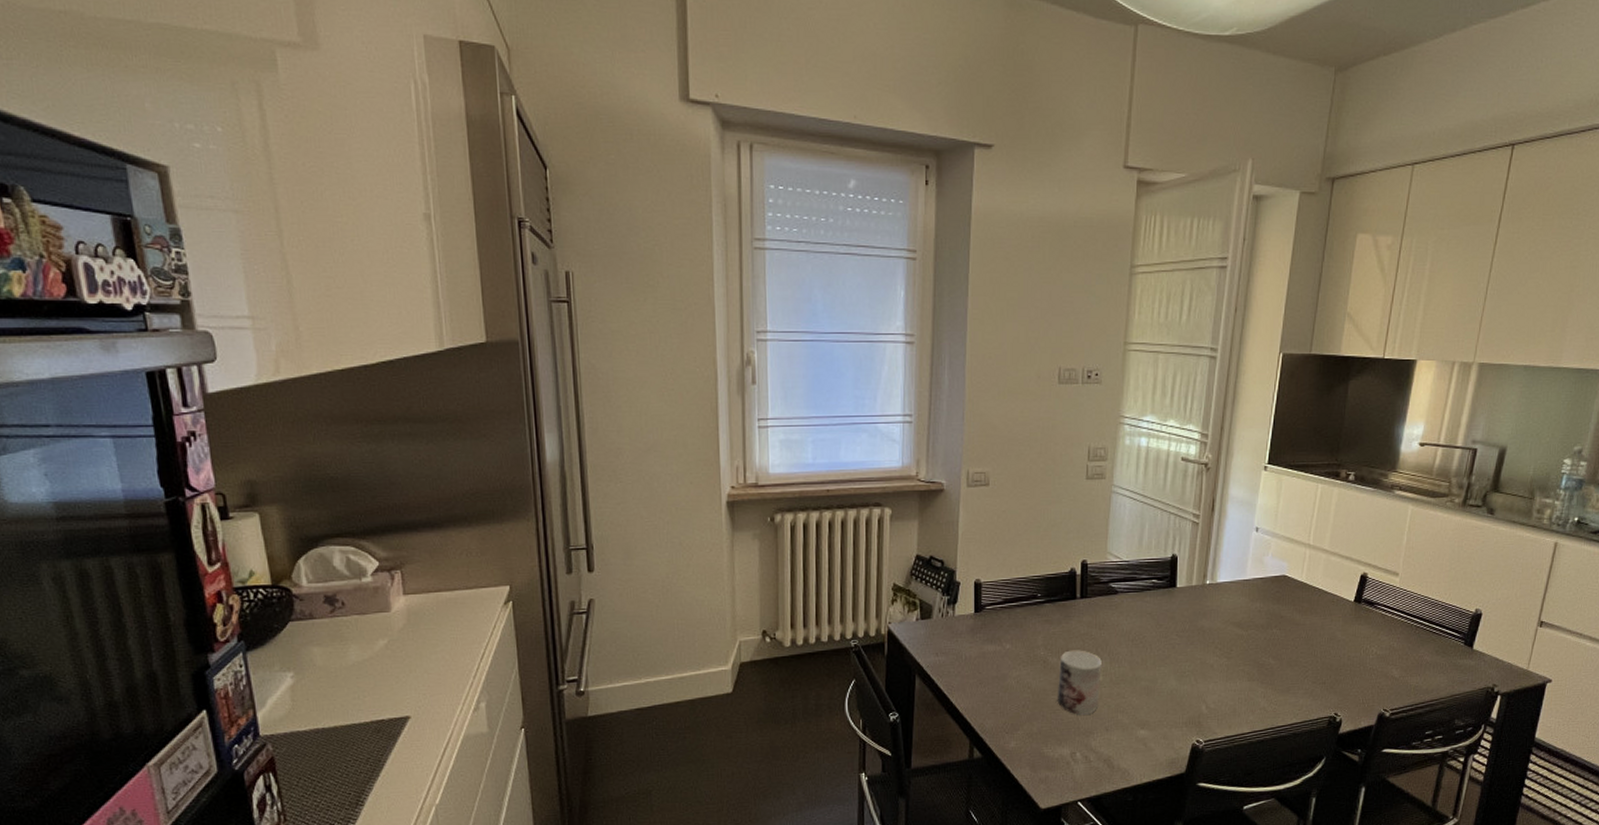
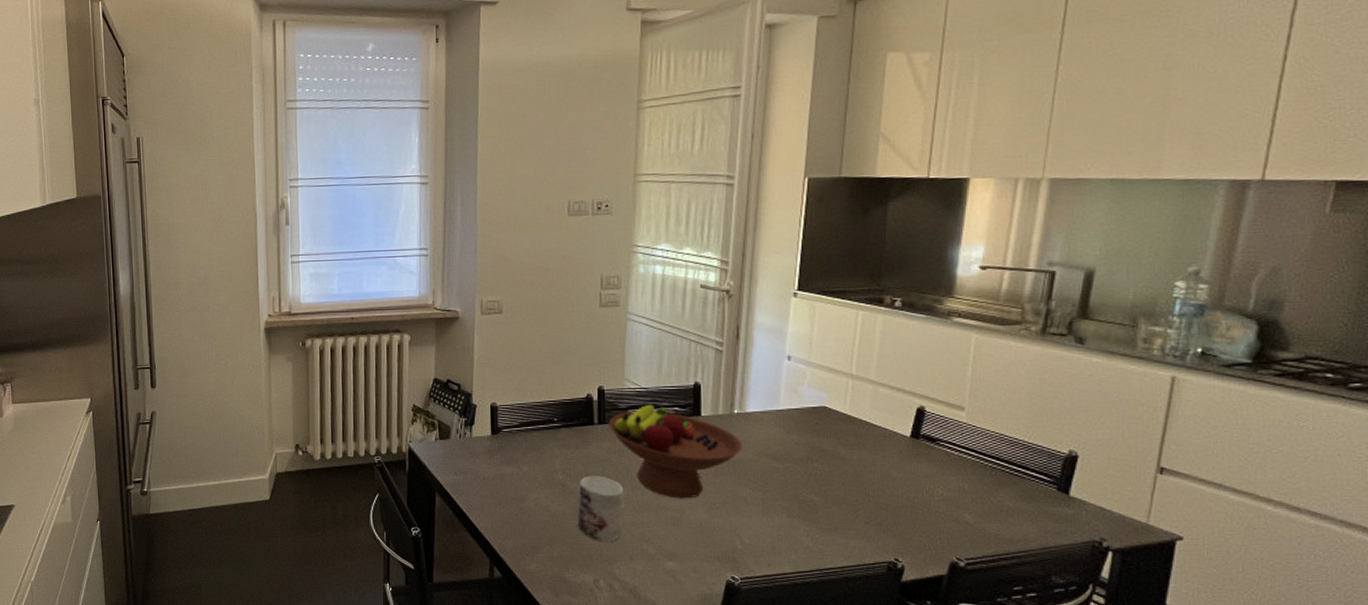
fruit bowl: none [1090,577,1212,669] -> present [608,404,742,499]

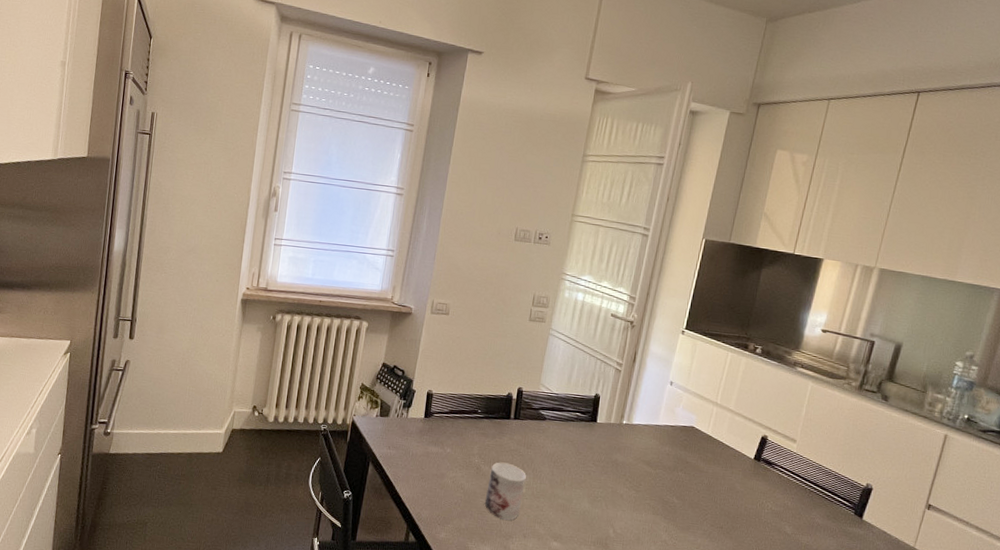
fruit bowl: present [608,404,742,499] -> none [522,407,626,491]

